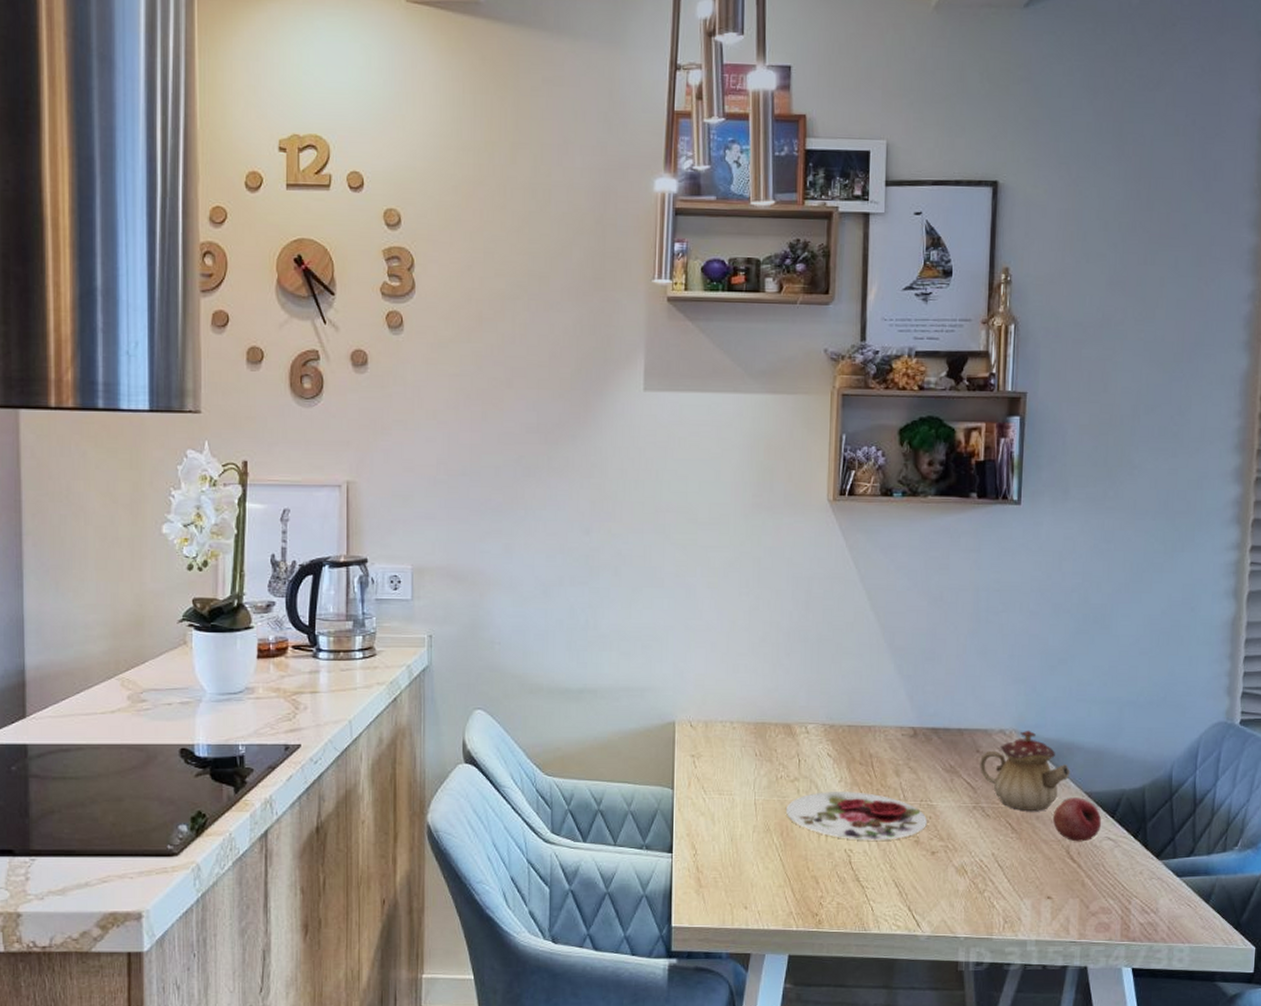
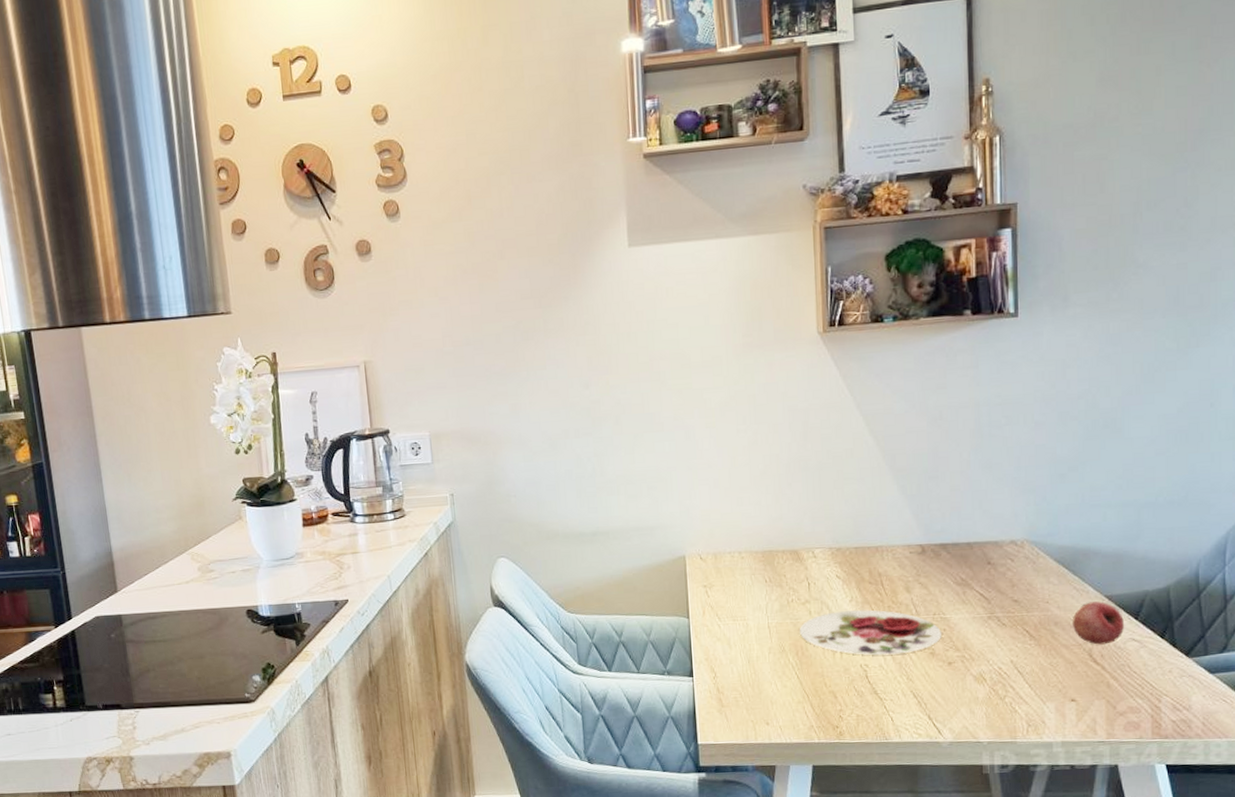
teapot: present [980,730,1071,810] -> none [992,538,1088,618]

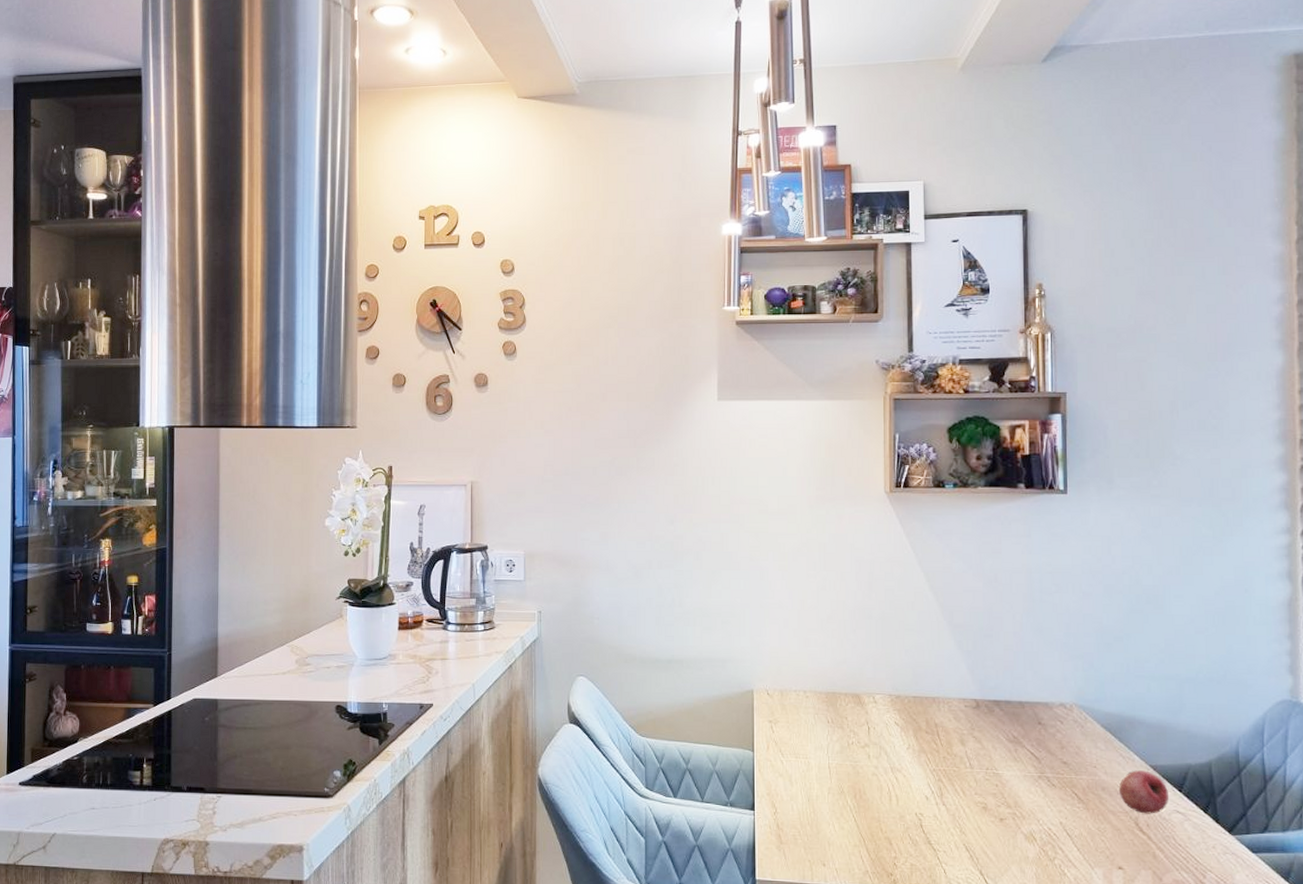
plate: present [799,609,943,656] -> none [858,758,995,806]

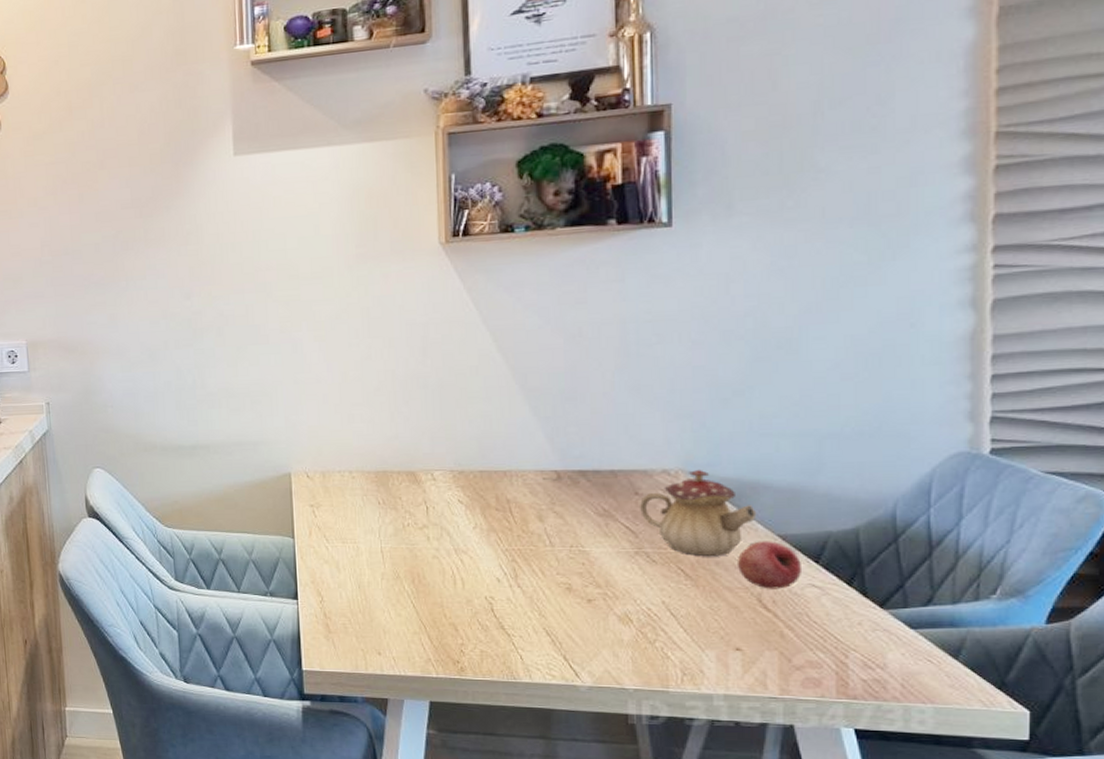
teapot: none [1042,704,1134,782] -> present [640,469,757,556]

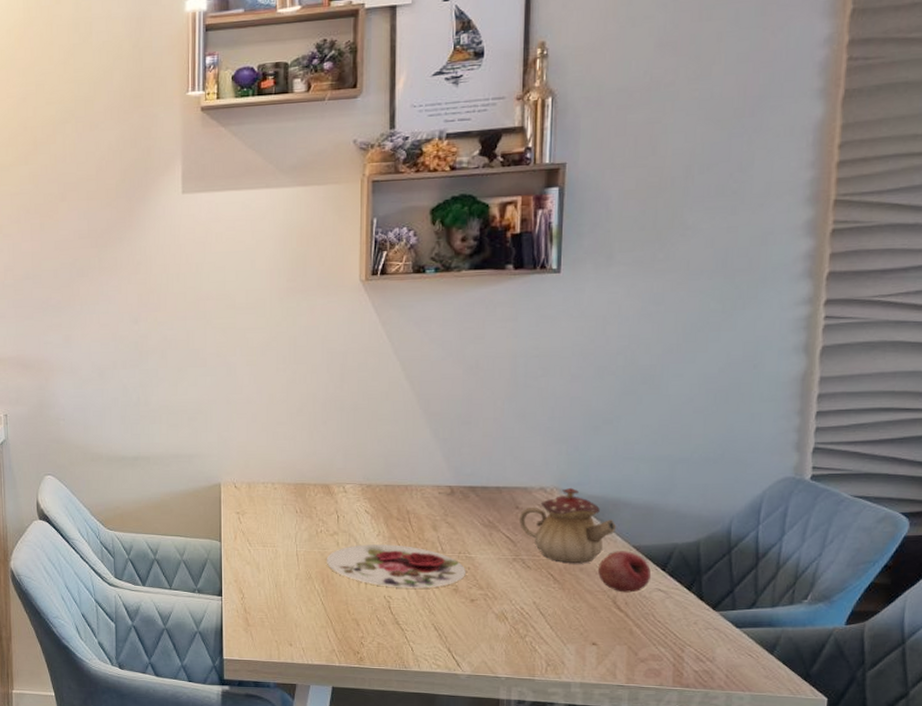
plate: none [415,538,581,588] -> present [326,544,467,588]

